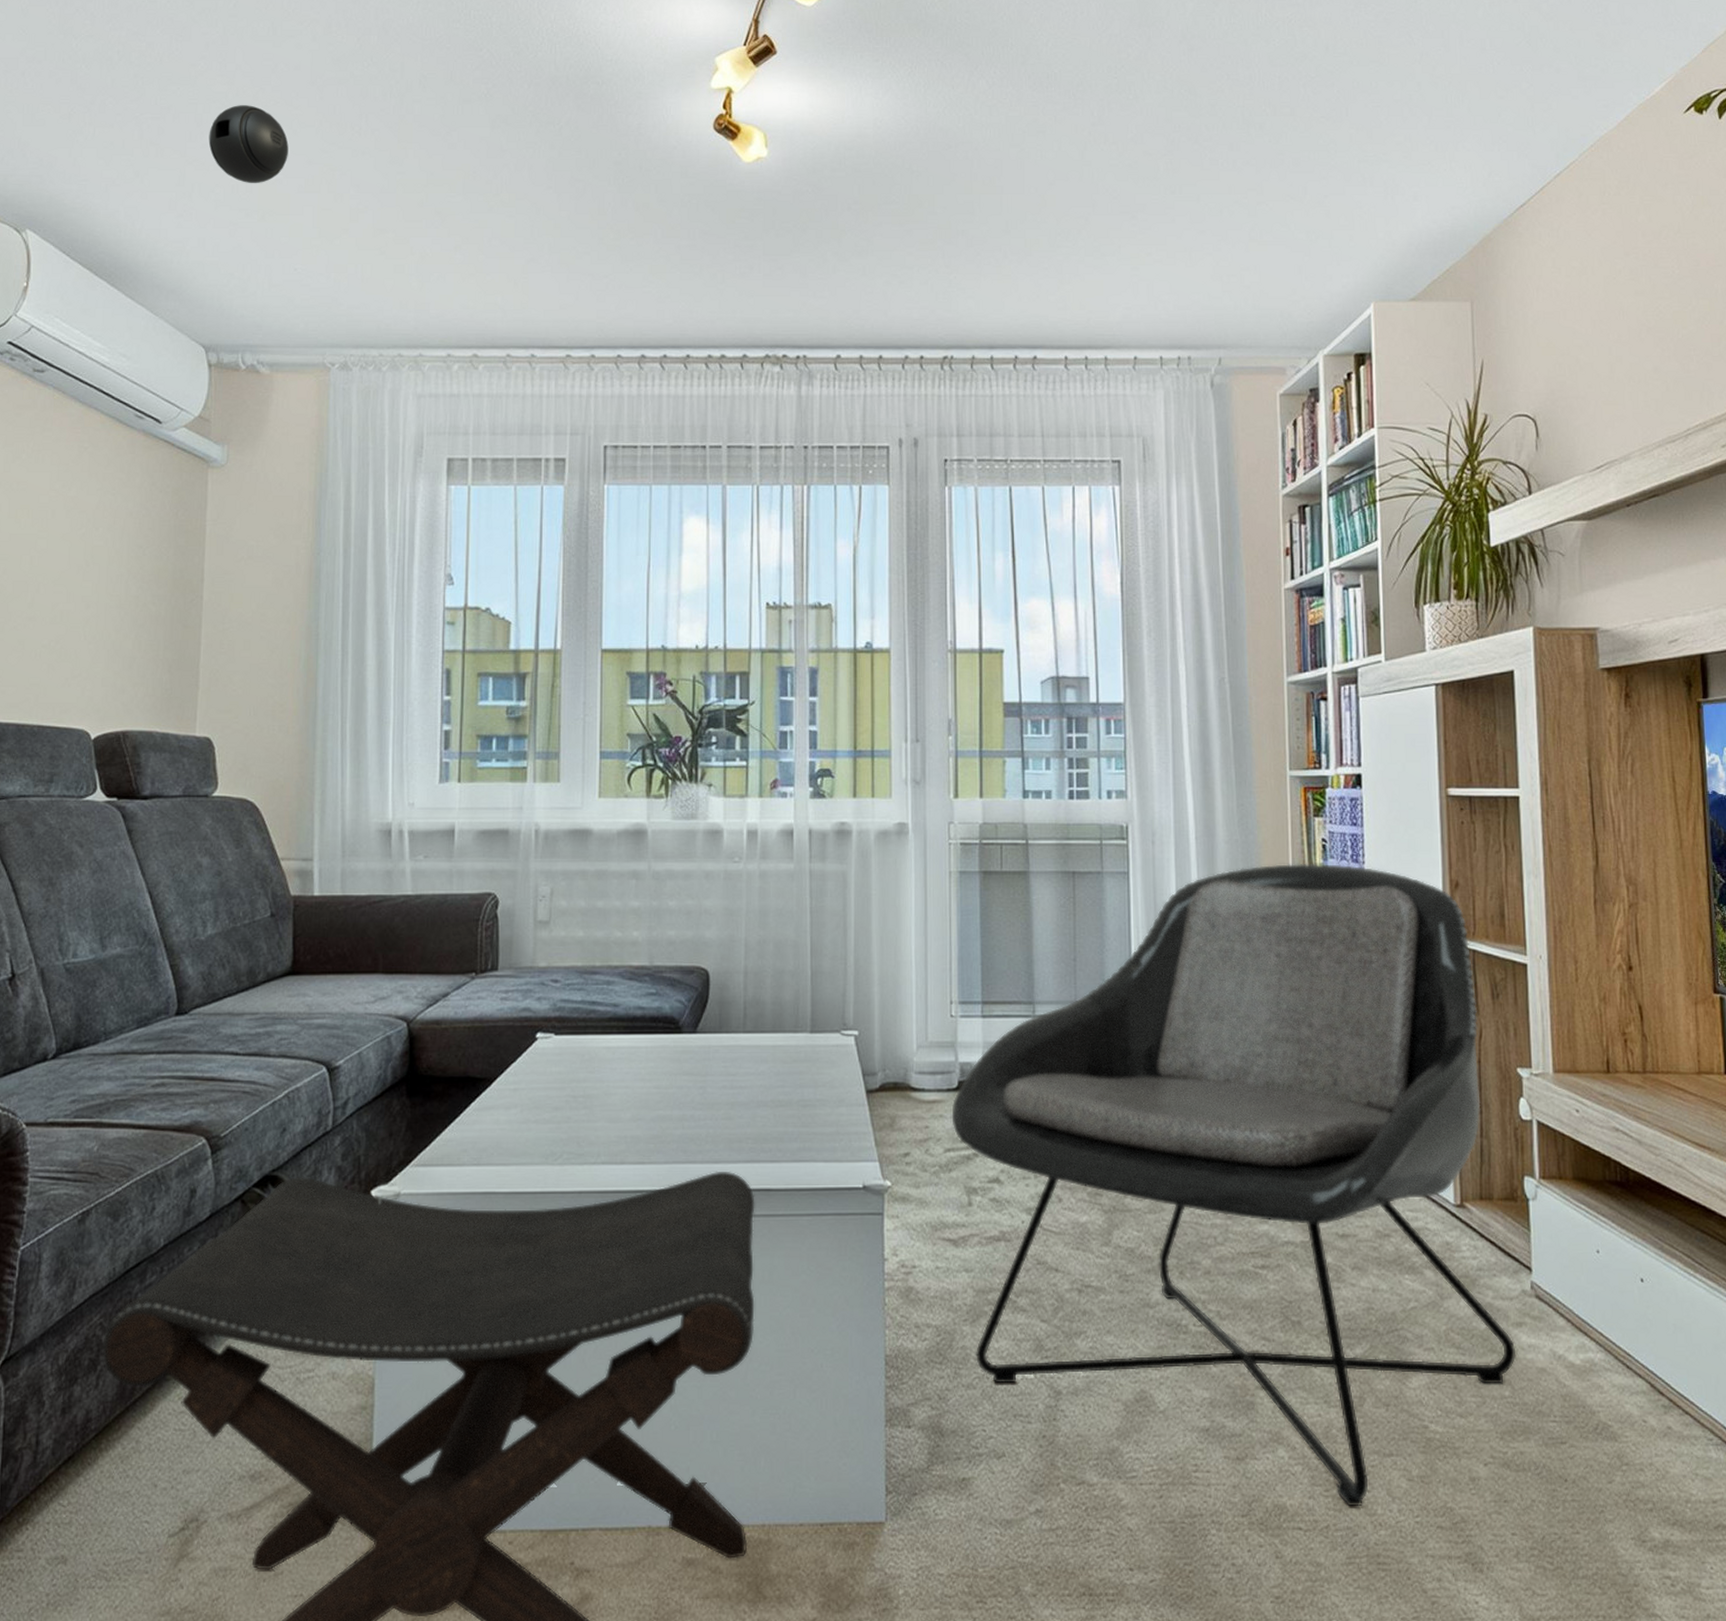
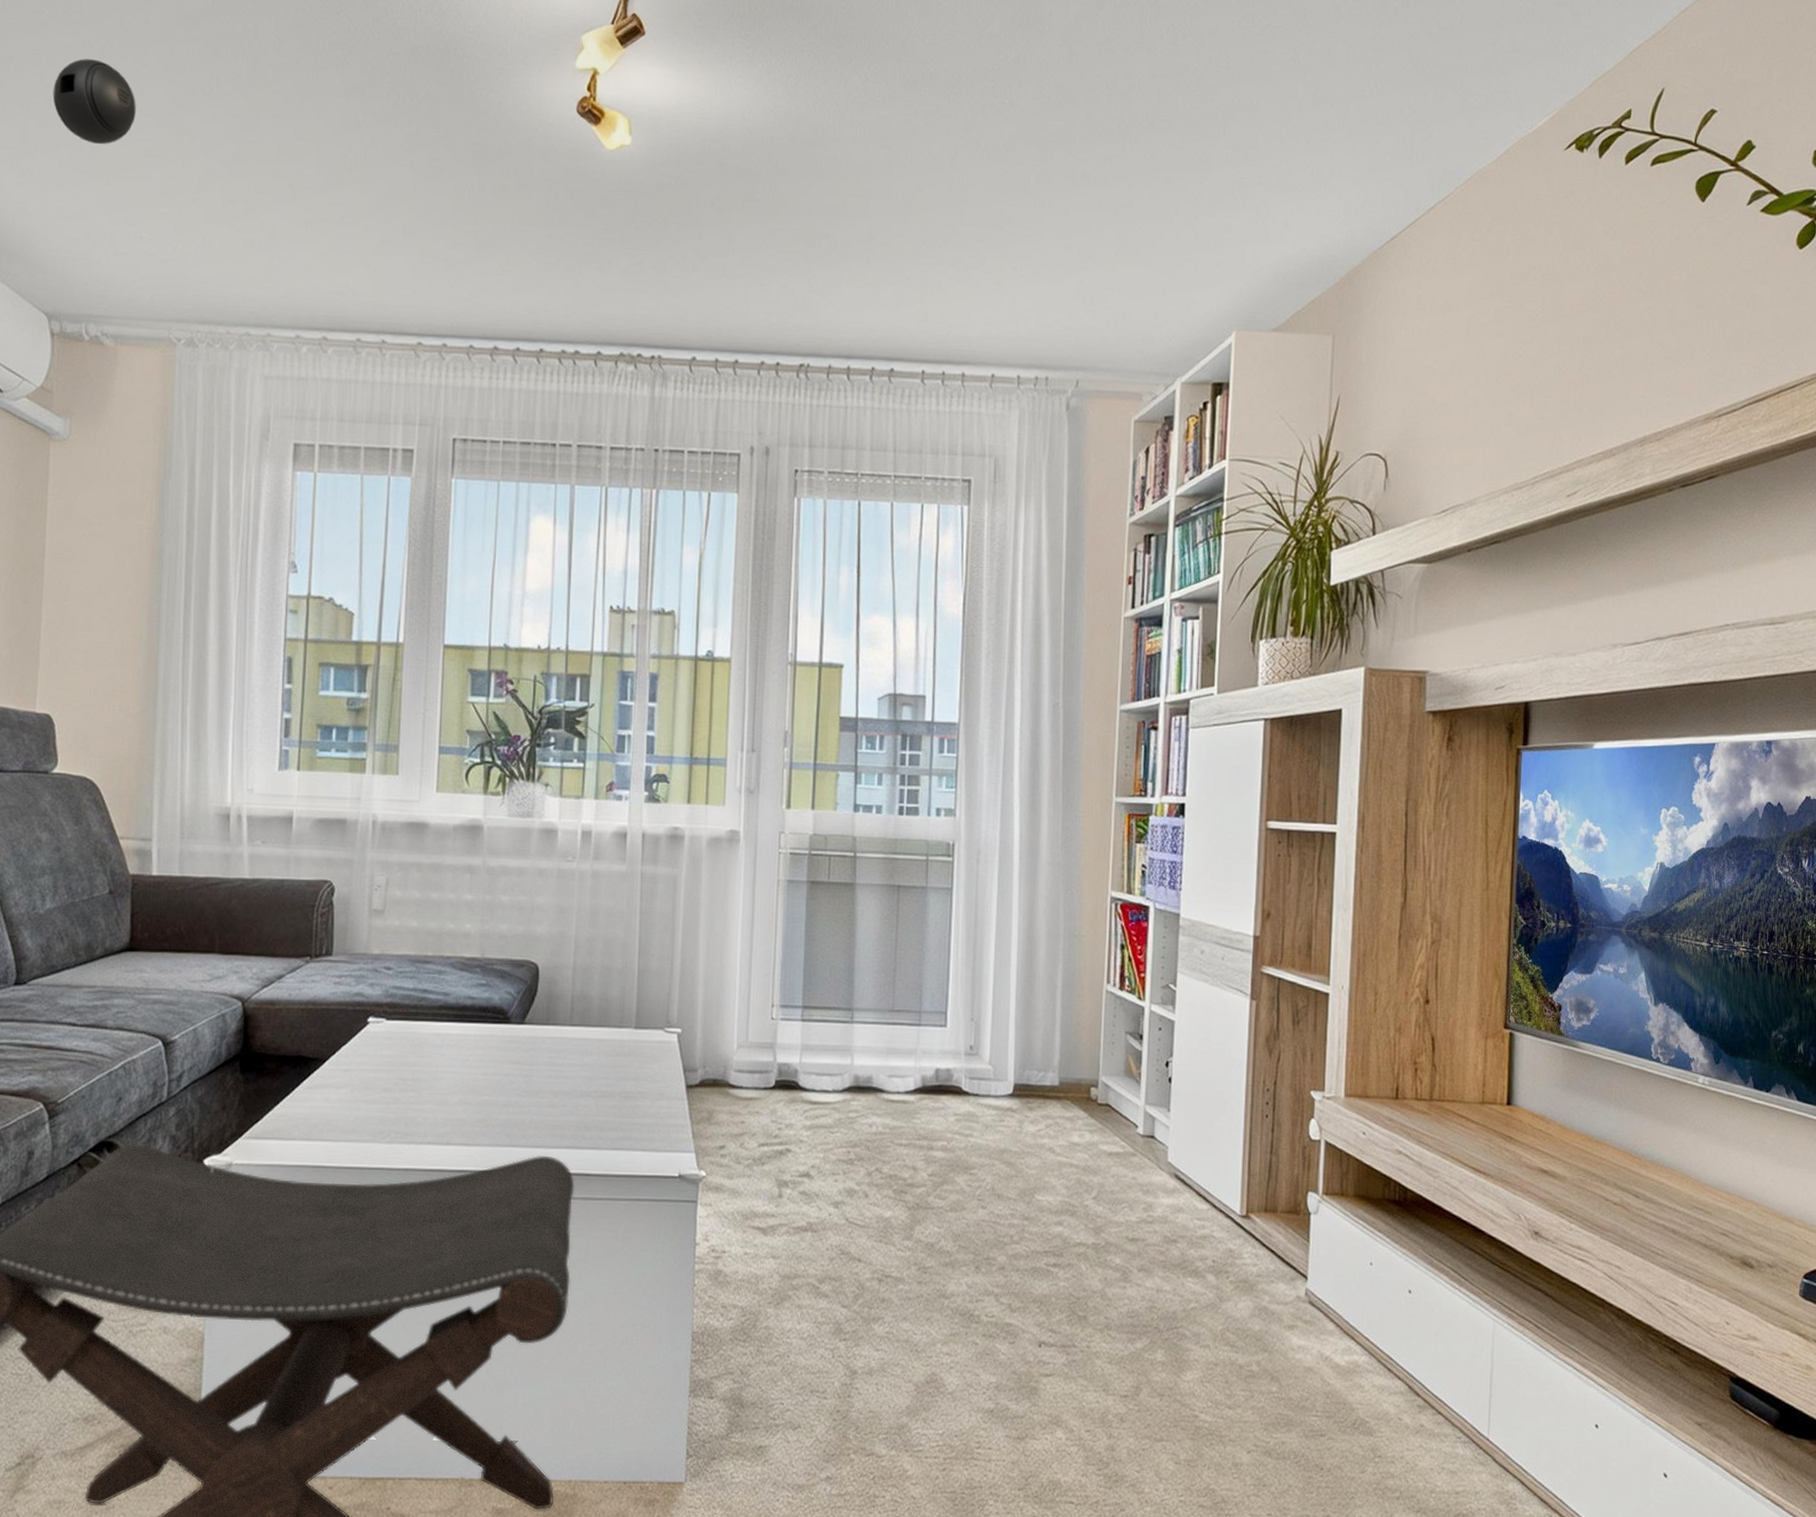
lounge chair: present [951,863,1517,1507] -> none [767,887,1286,1485]

